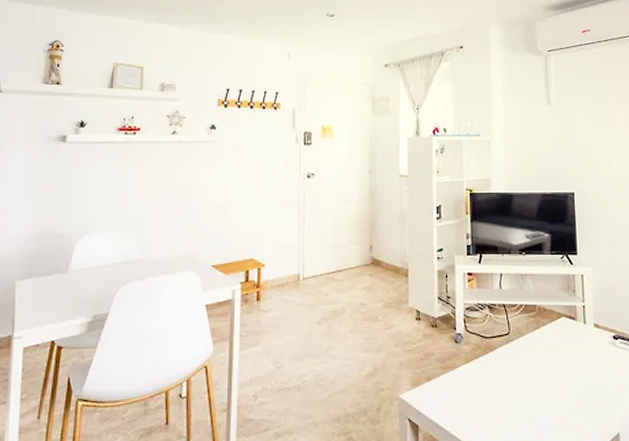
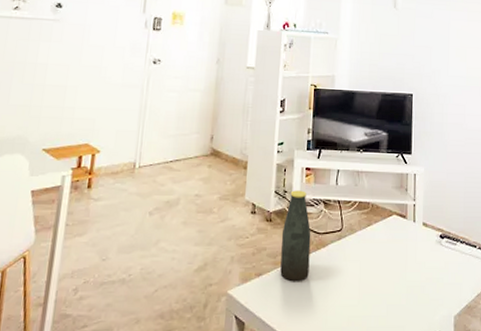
bottle: none [448,296,479,385] -> present [280,190,311,281]

